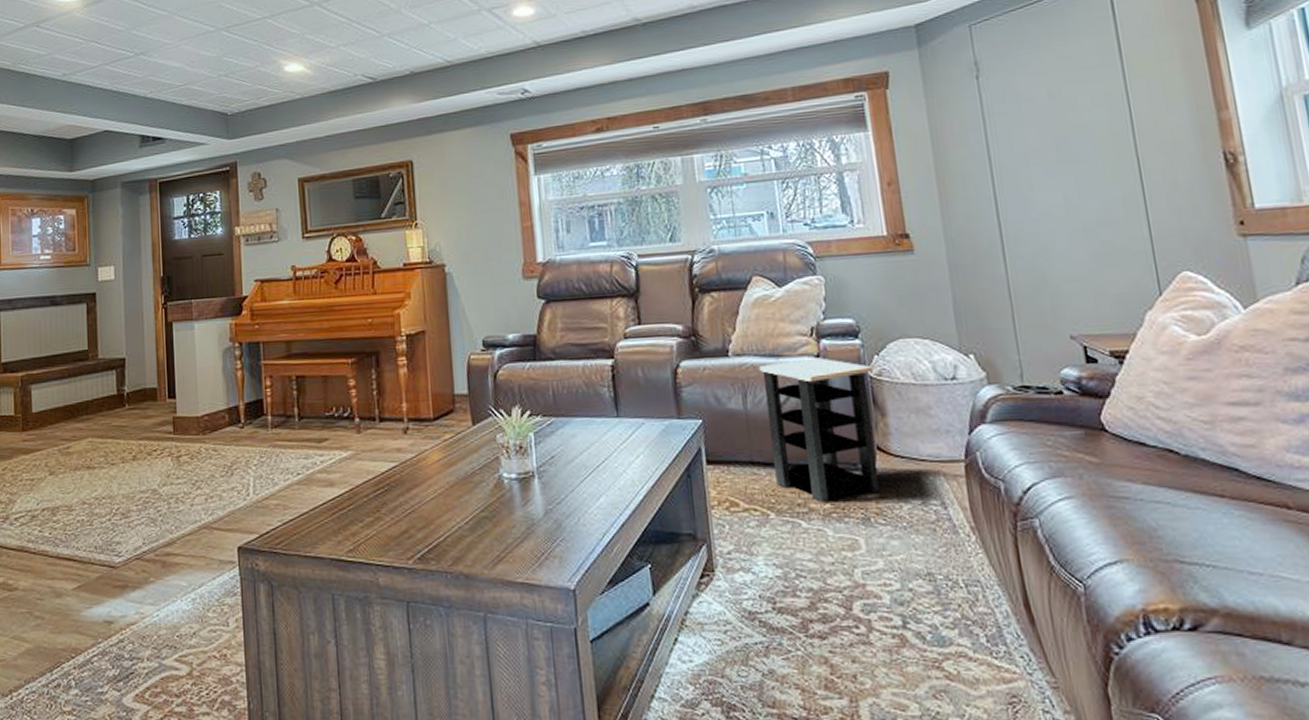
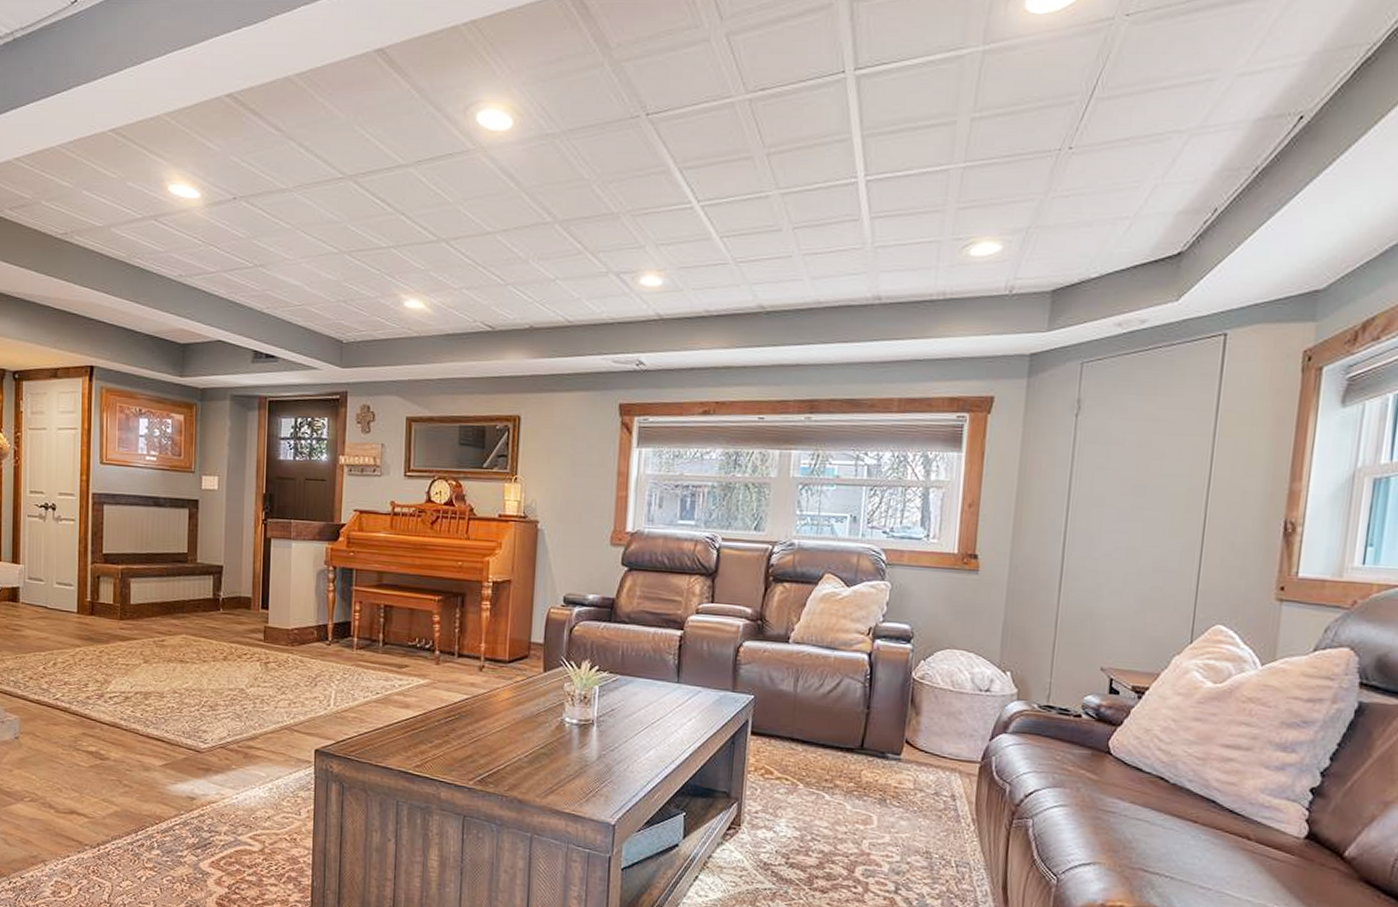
side table: present [758,357,881,503] -> none [810,654,917,782]

